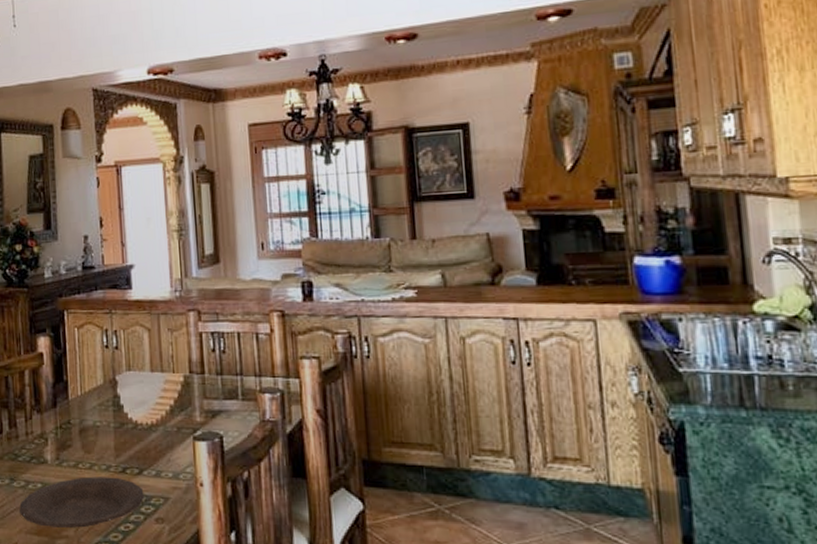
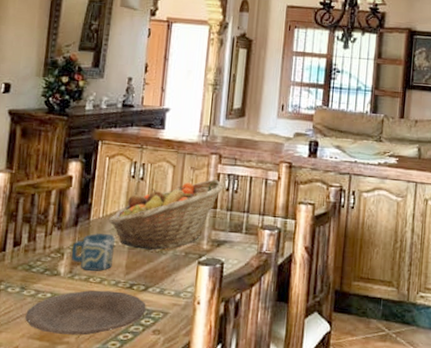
cup: none [54,414,100,456] -> present [71,233,116,271]
fruit basket: none [87,340,209,428] -> present [108,179,224,250]

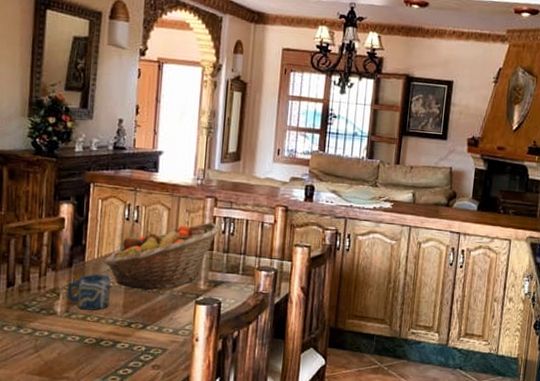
plate: present [25,290,147,336] -> none [23,328,146,371]

